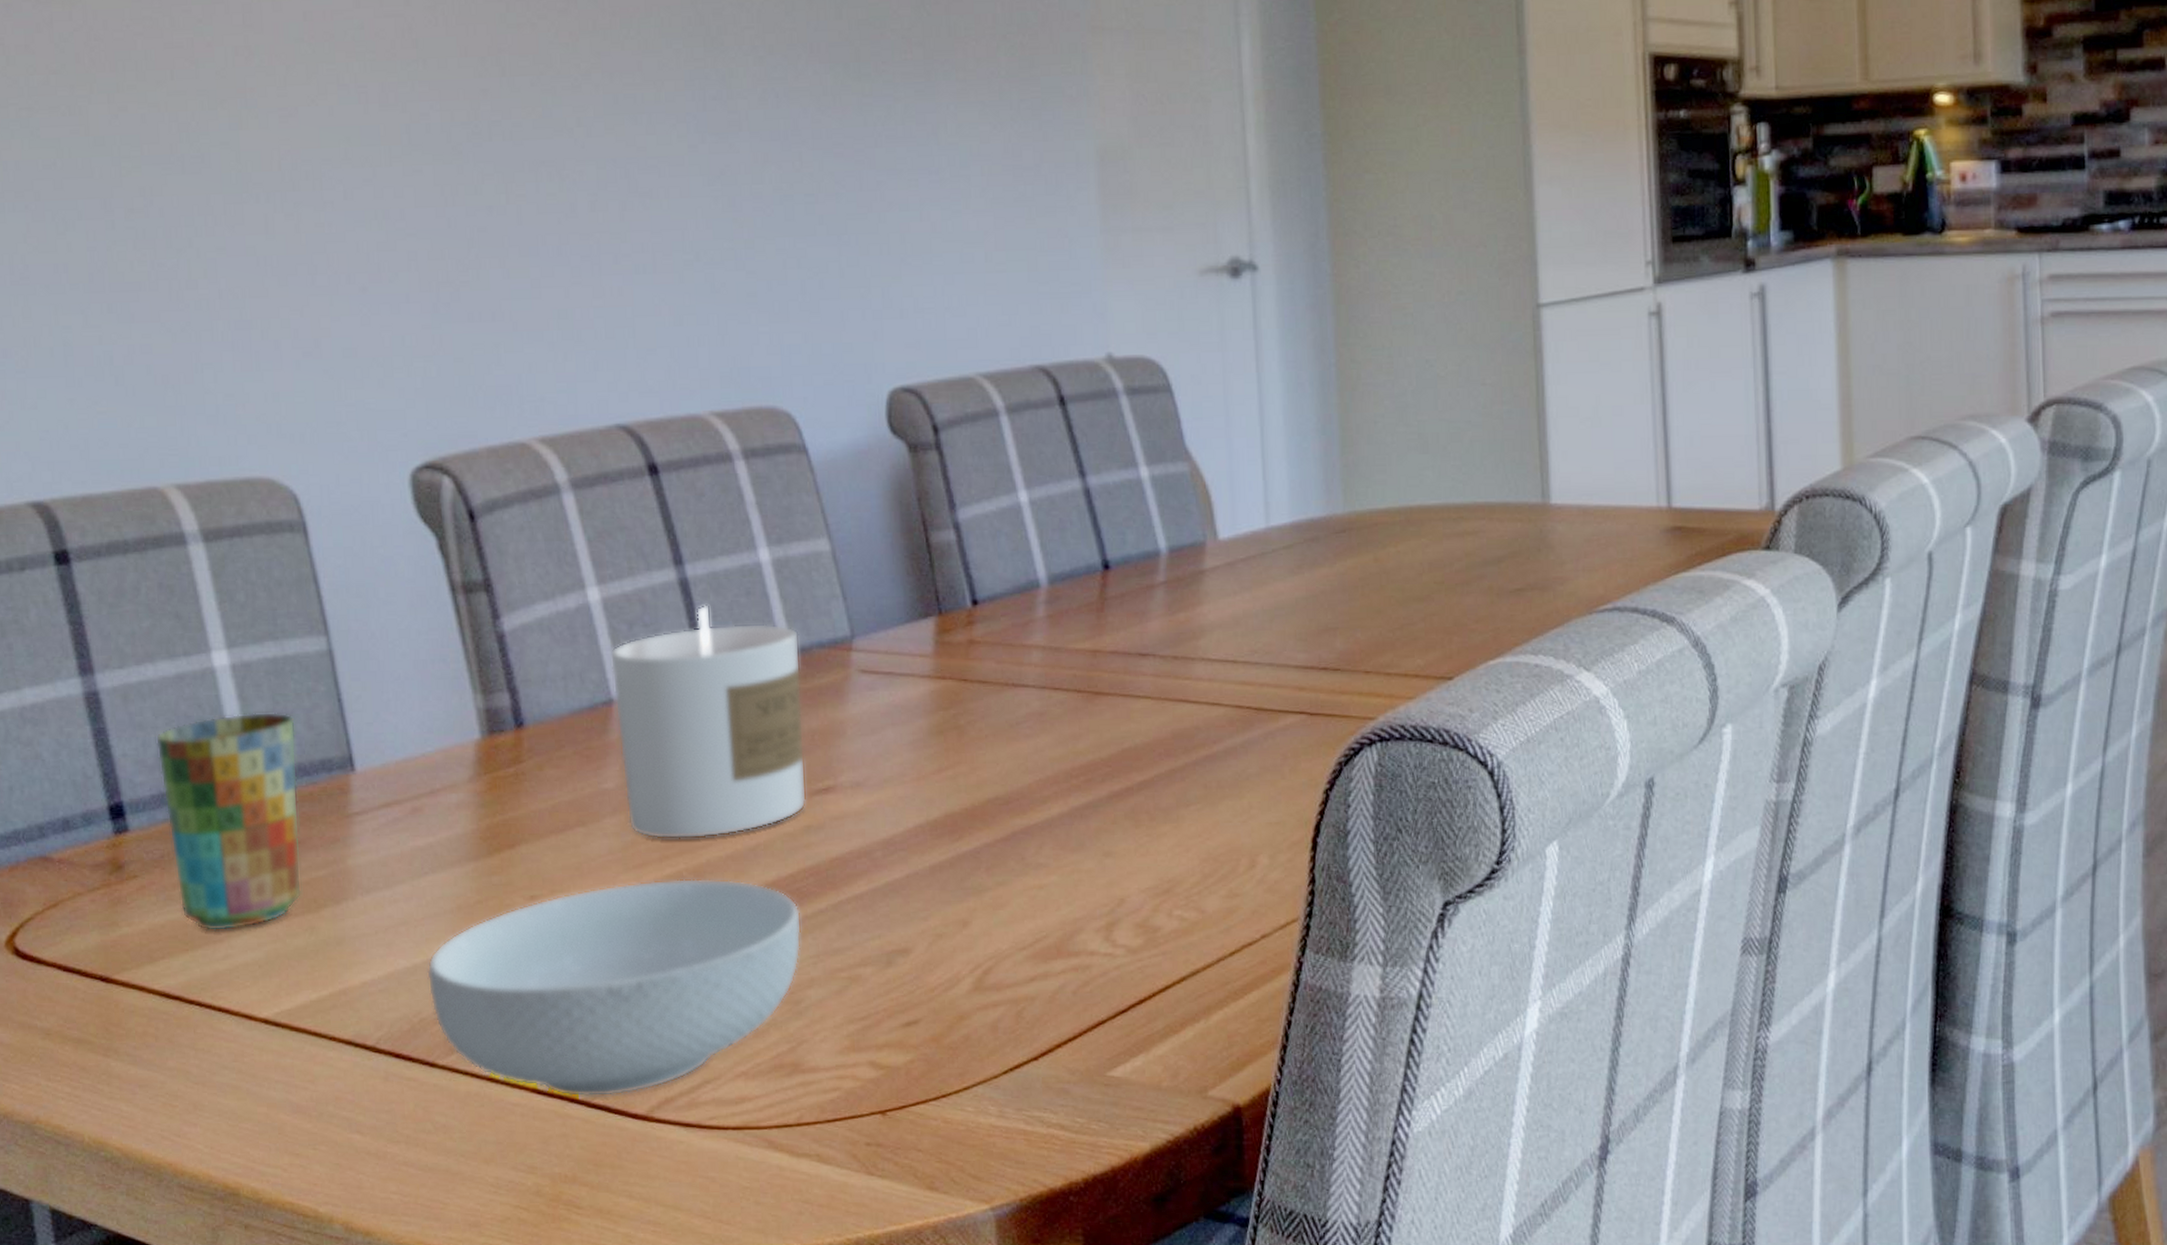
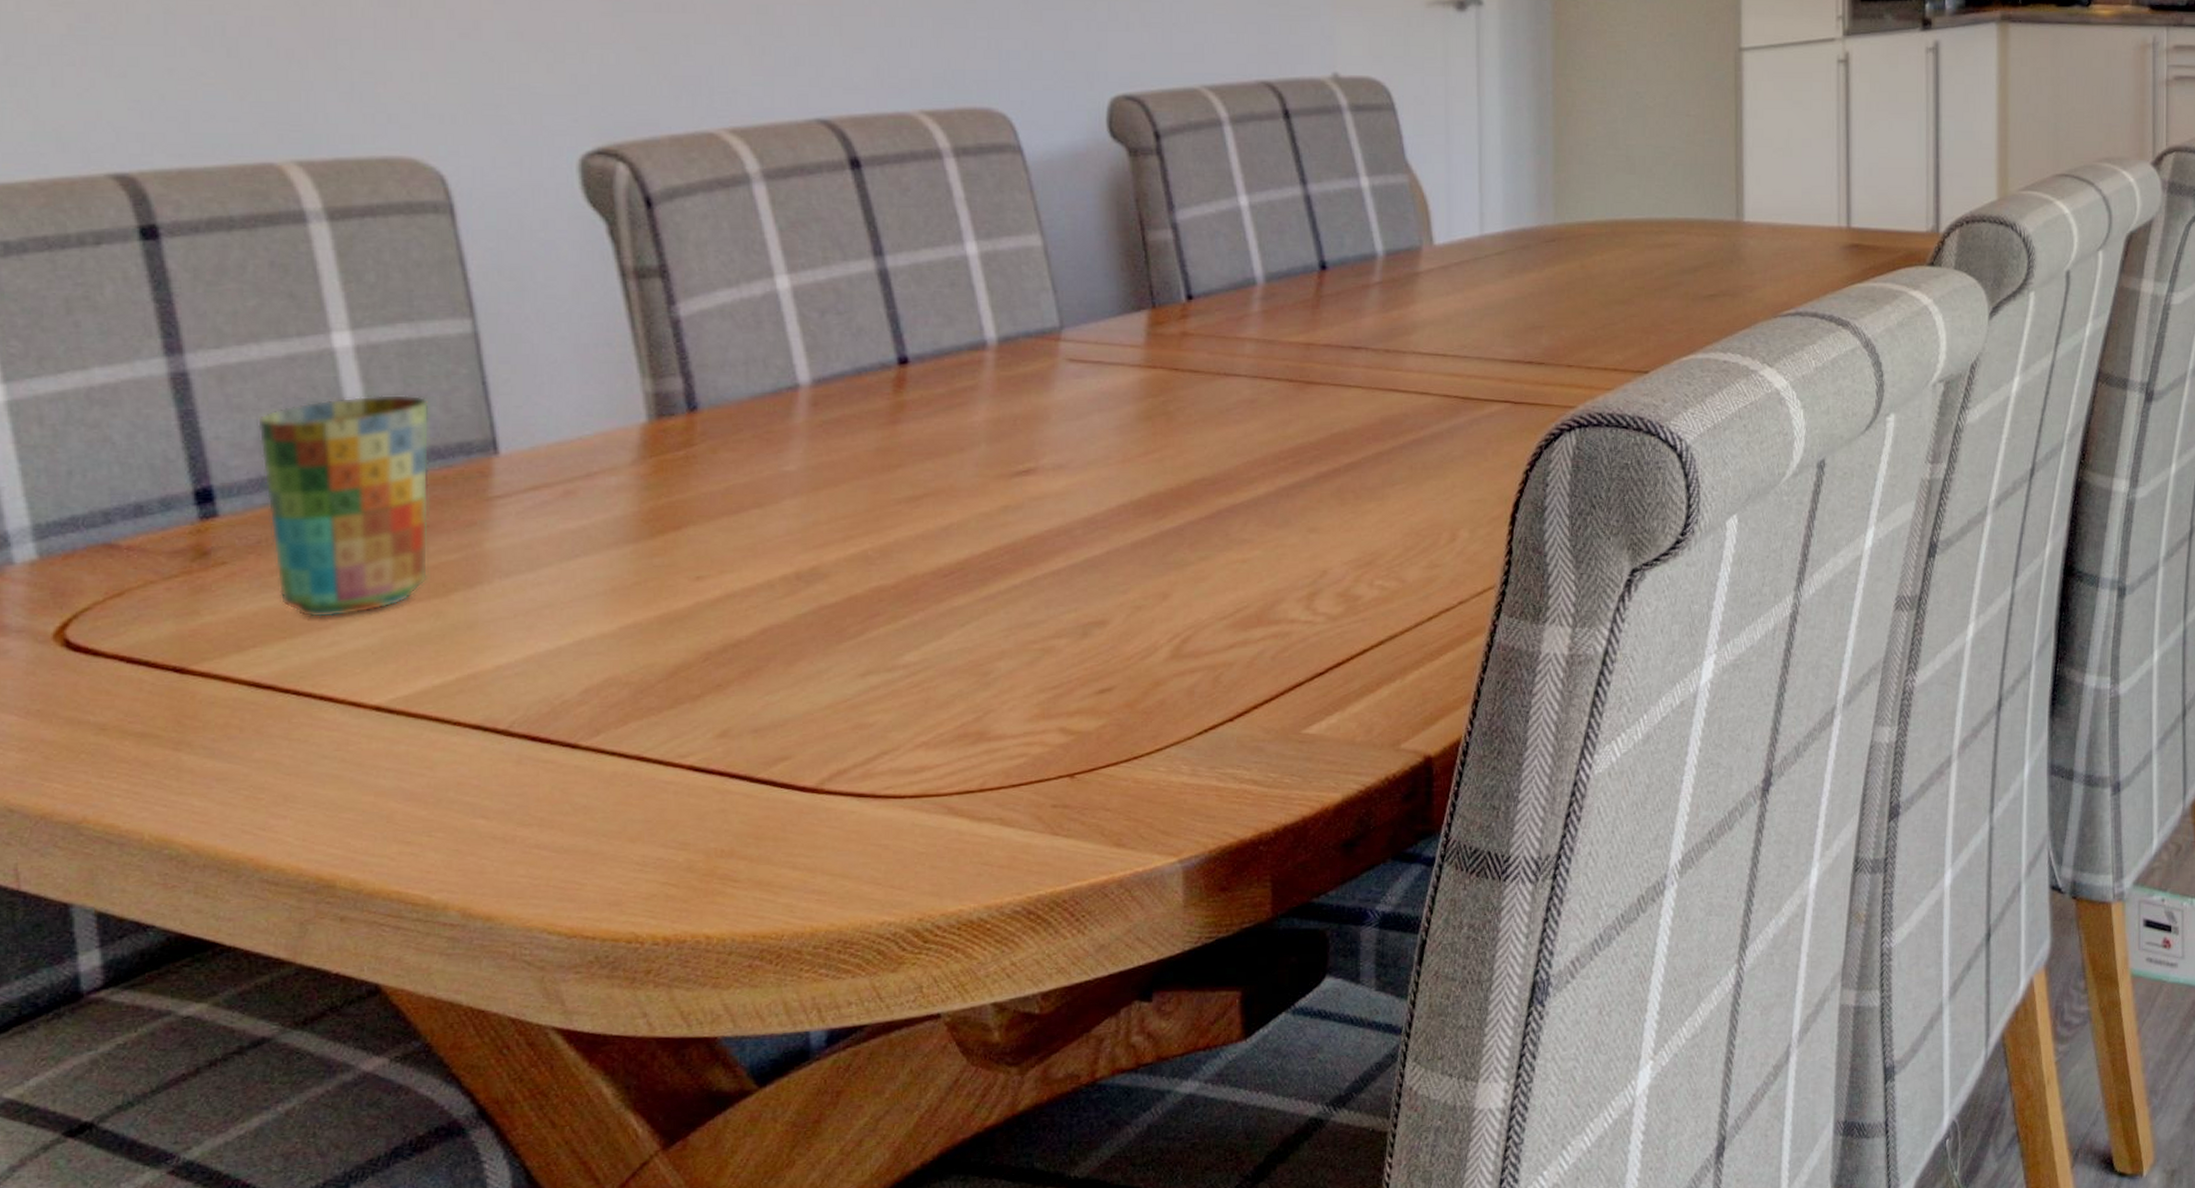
cereal bowl: present [427,878,802,1097] -> none [573,557,994,773]
candle: present [610,605,807,839] -> none [798,294,1006,520]

